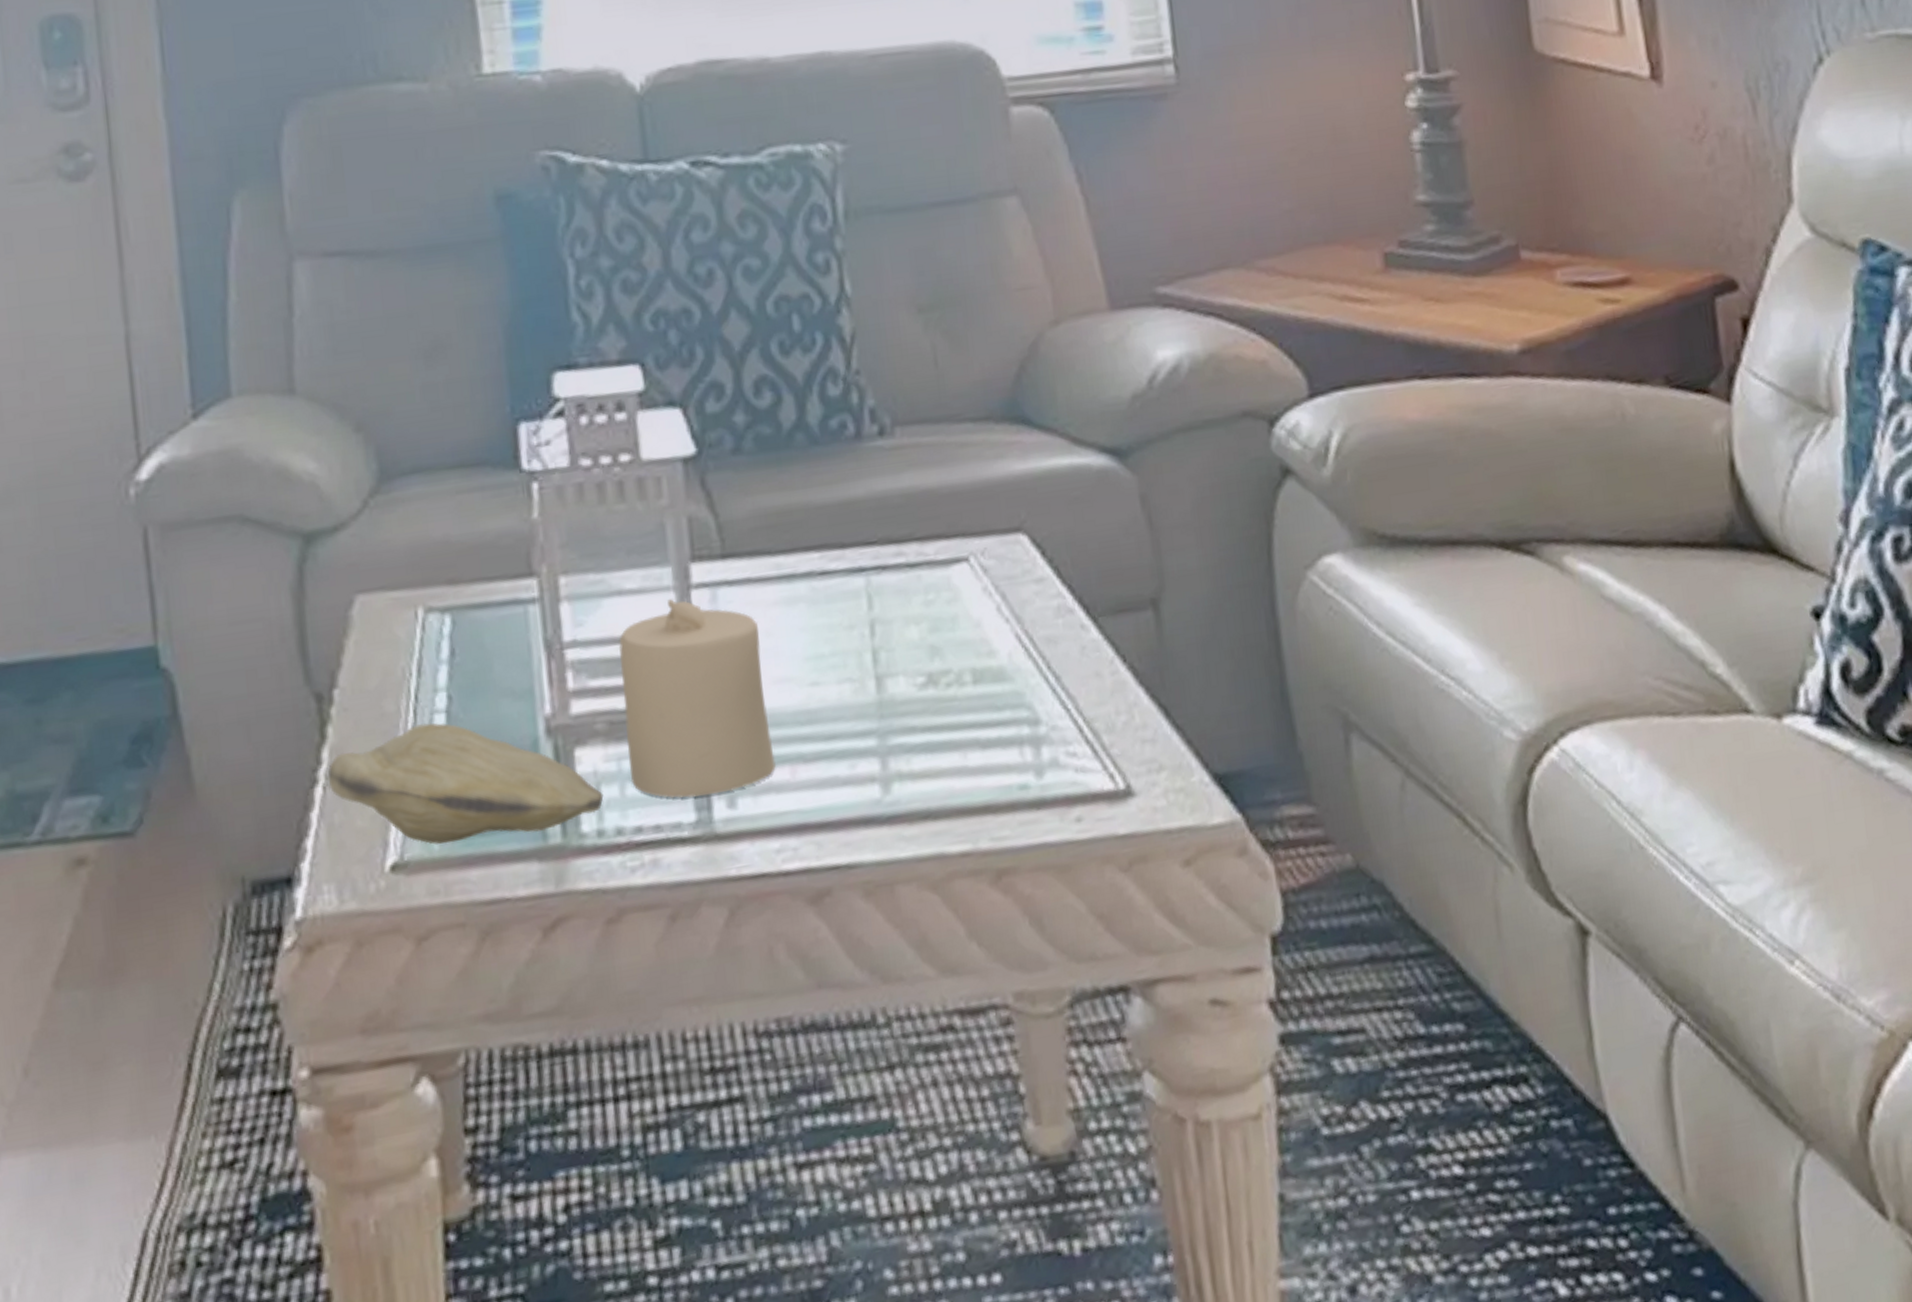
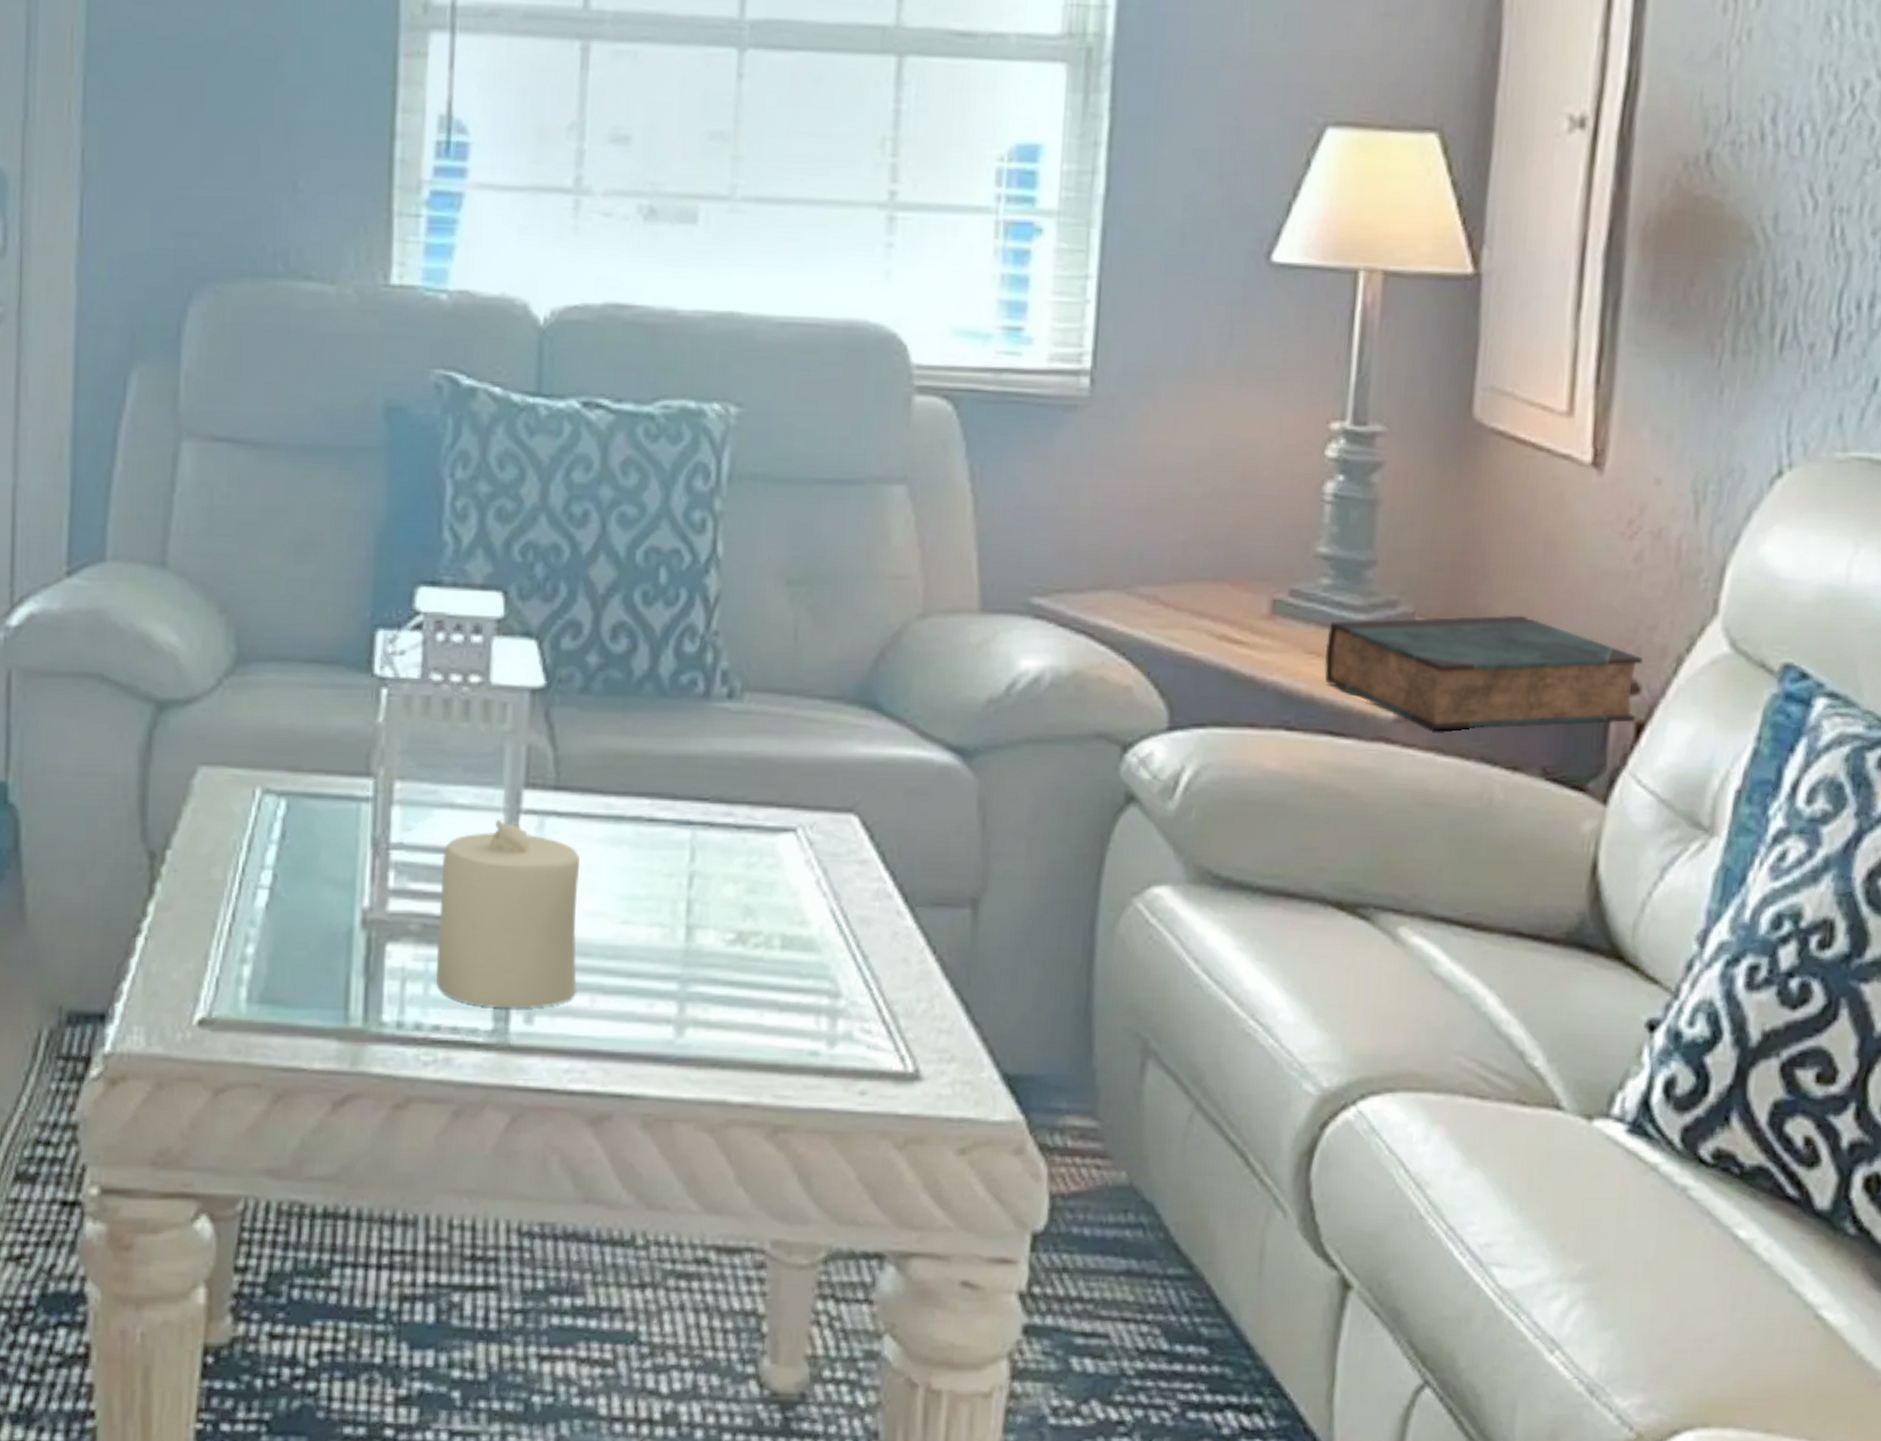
seashell: present [327,722,604,845] -> none [150,896,408,1014]
book: none [1441,231,1741,358] -> present [1324,614,1644,732]

